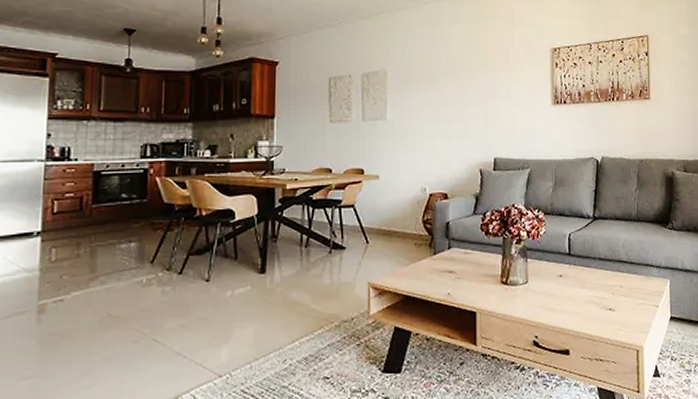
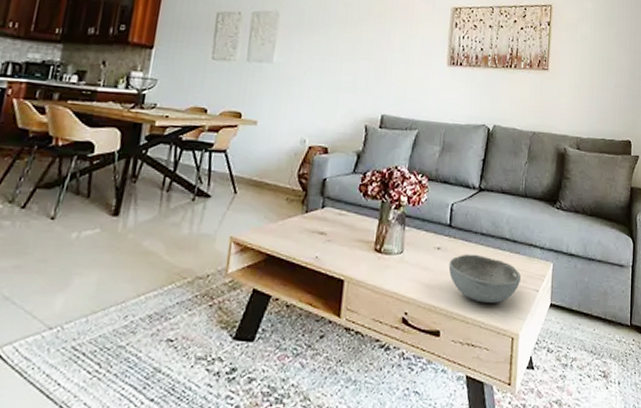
bowl: none [571,278,641,321] -> present [448,253,522,303]

